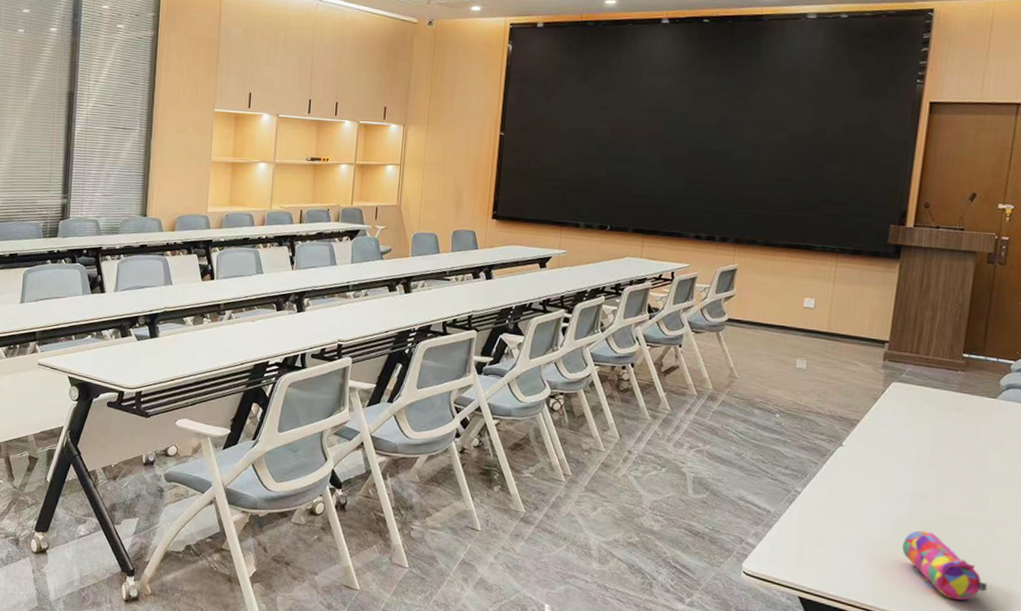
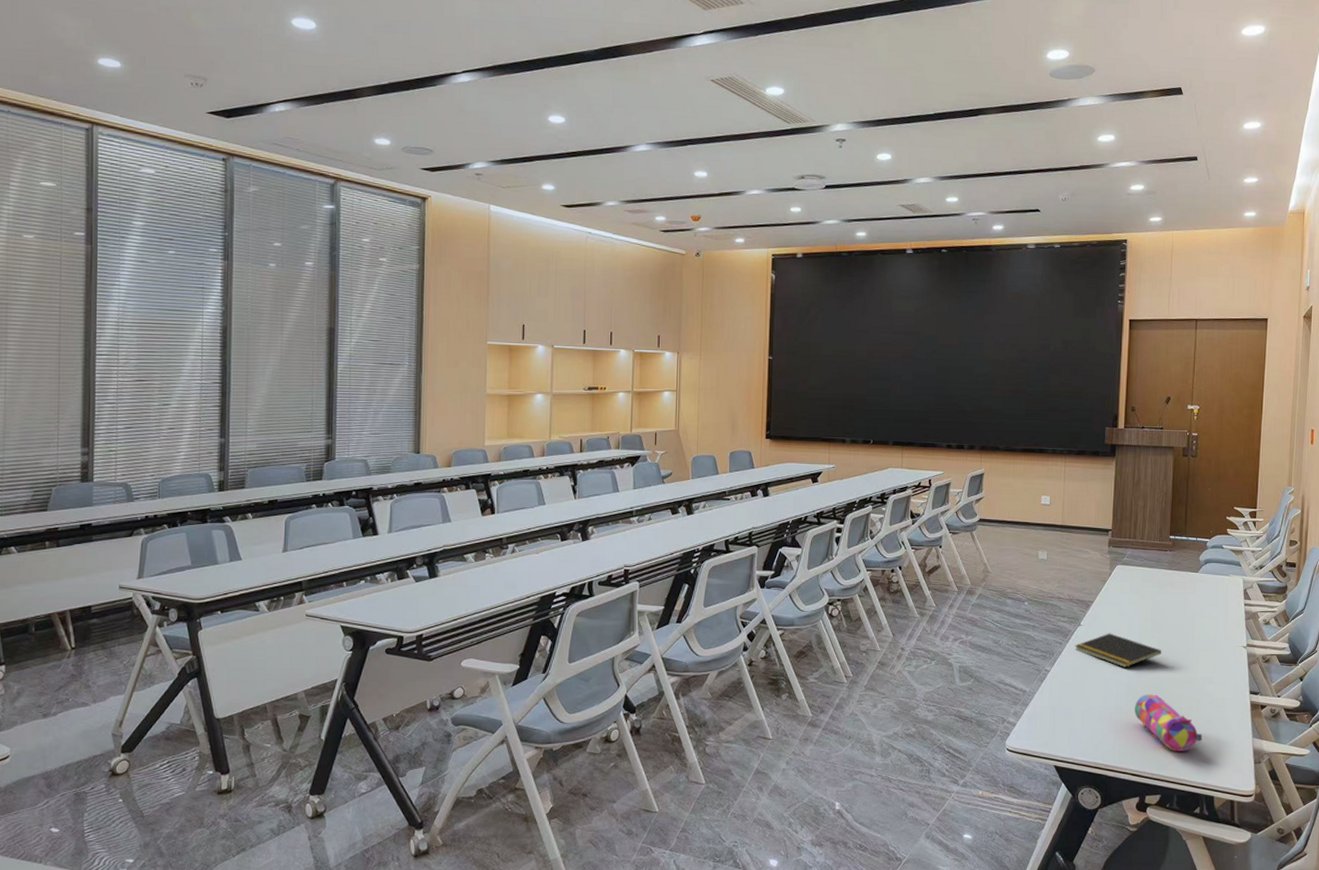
notepad: none [833,457,942,498] -> present [1074,633,1161,667]

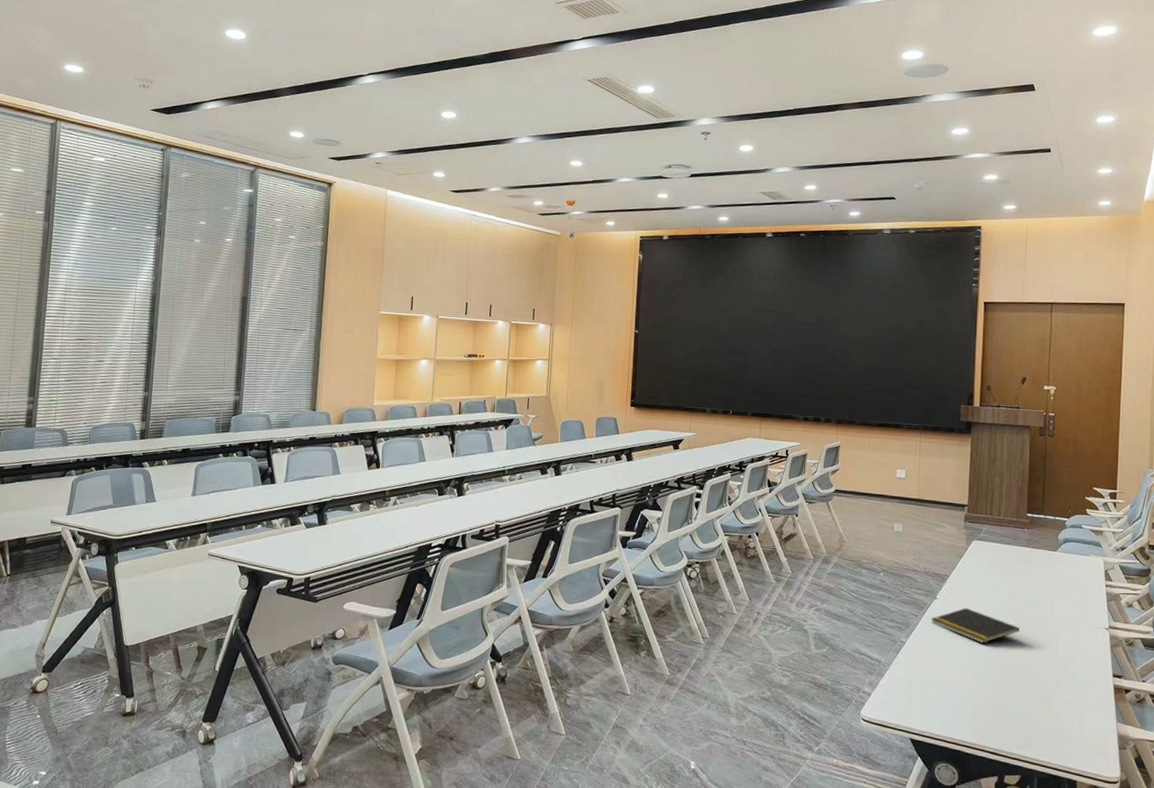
pencil case: present [1135,694,1203,751] -> none [992,671,1064,732]

